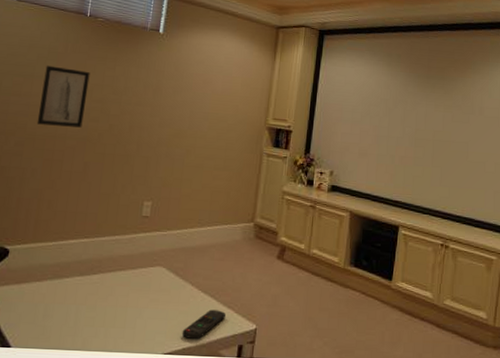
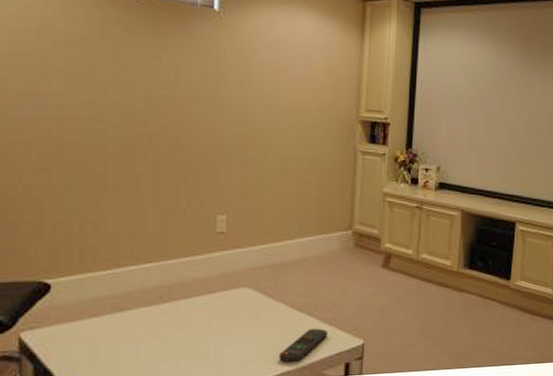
wall art: present [36,65,90,128] -> none [64,55,128,132]

